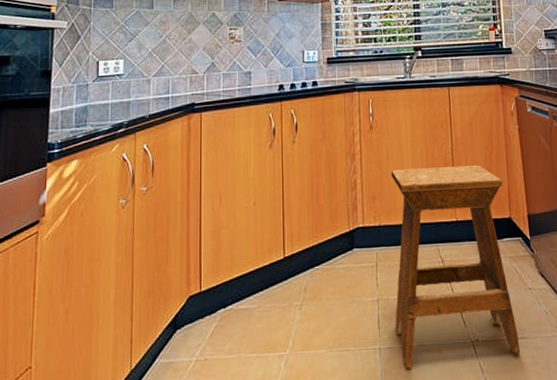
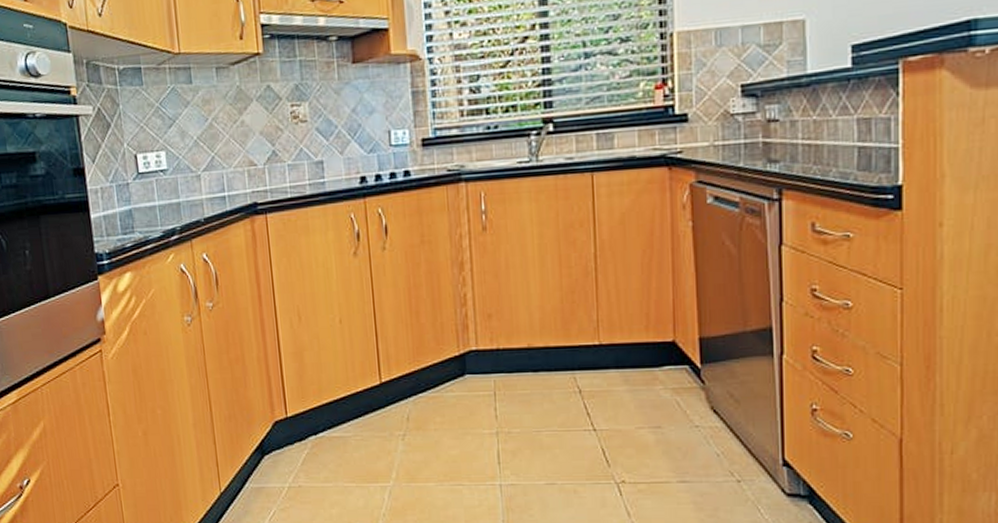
stool: present [390,165,521,368] -> none [511,275,680,507]

